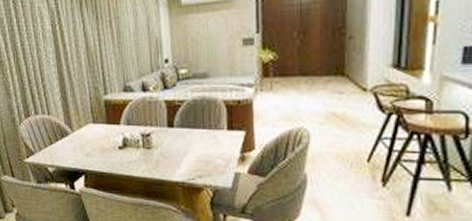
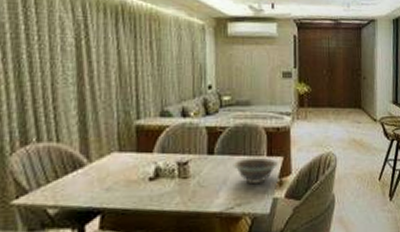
decorative bowl: none [192,131,239,158] -> present [233,157,278,184]

